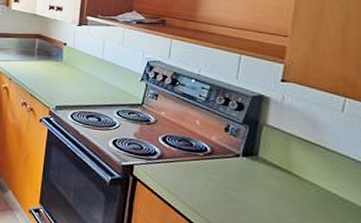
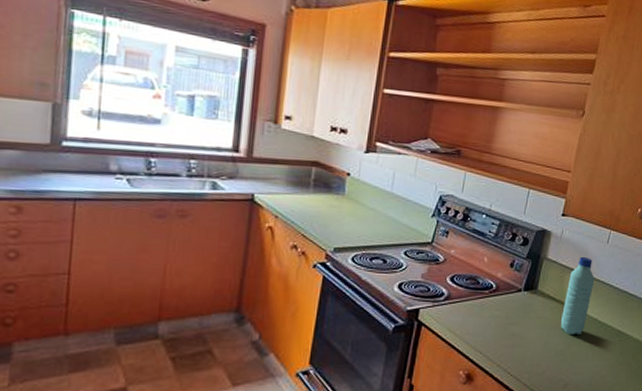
water bottle: none [290,124,329,210] -> present [561,256,595,336]

